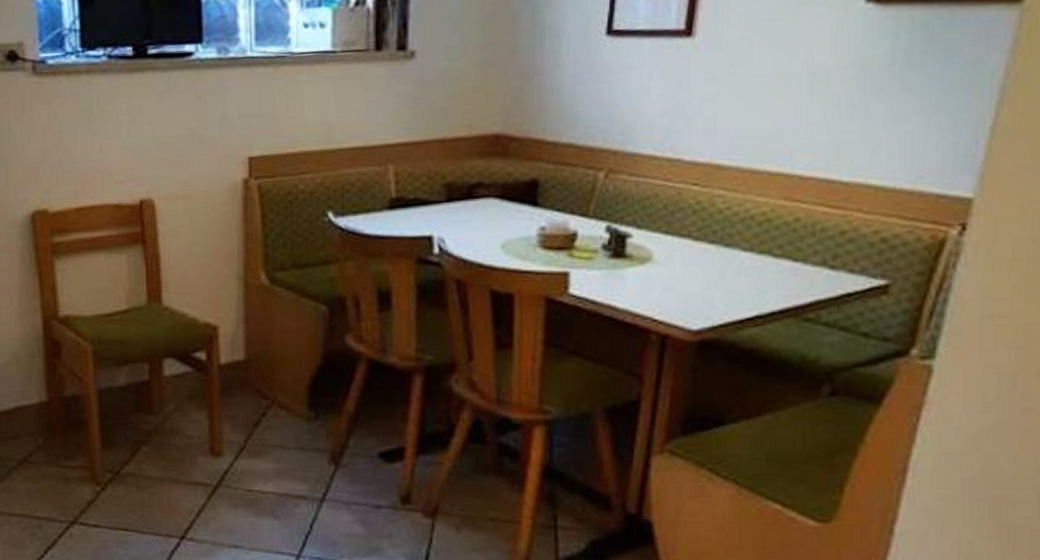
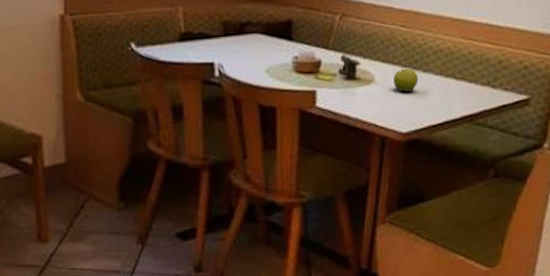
fruit: none [680,241,717,274] -> present [393,68,418,92]

